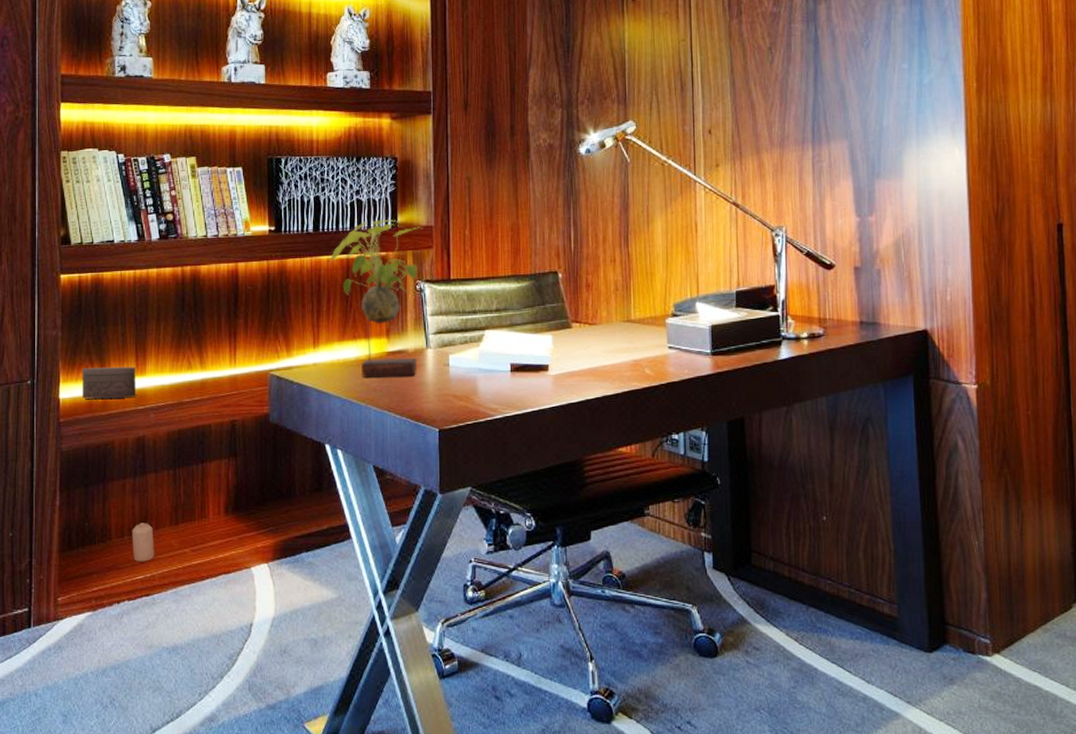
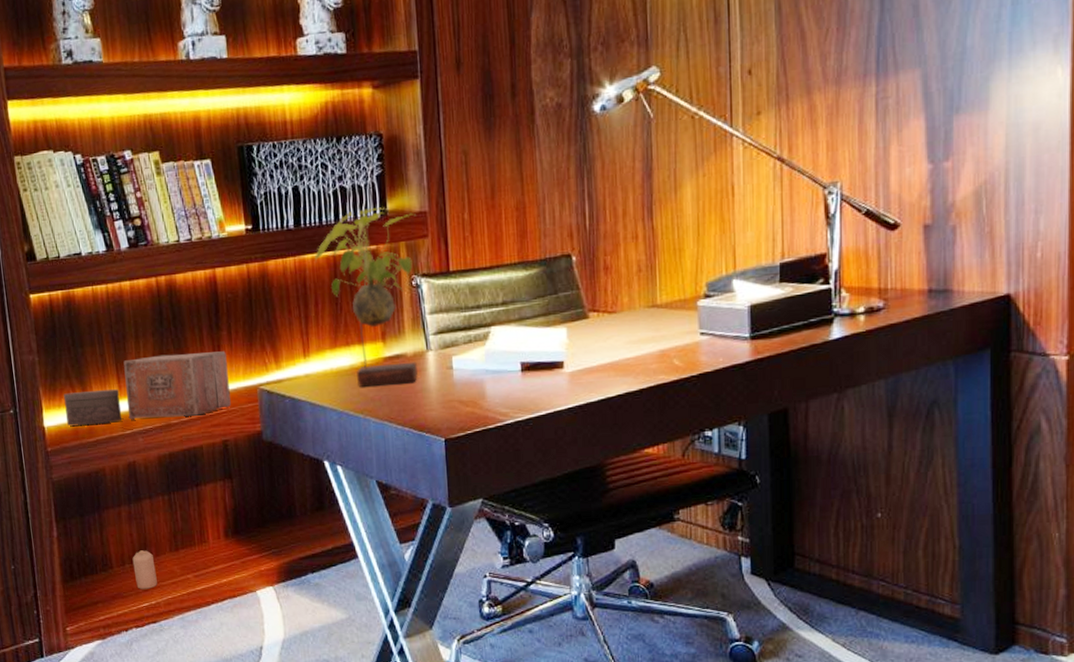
decorative box: none [142,337,243,397] -> present [123,351,231,420]

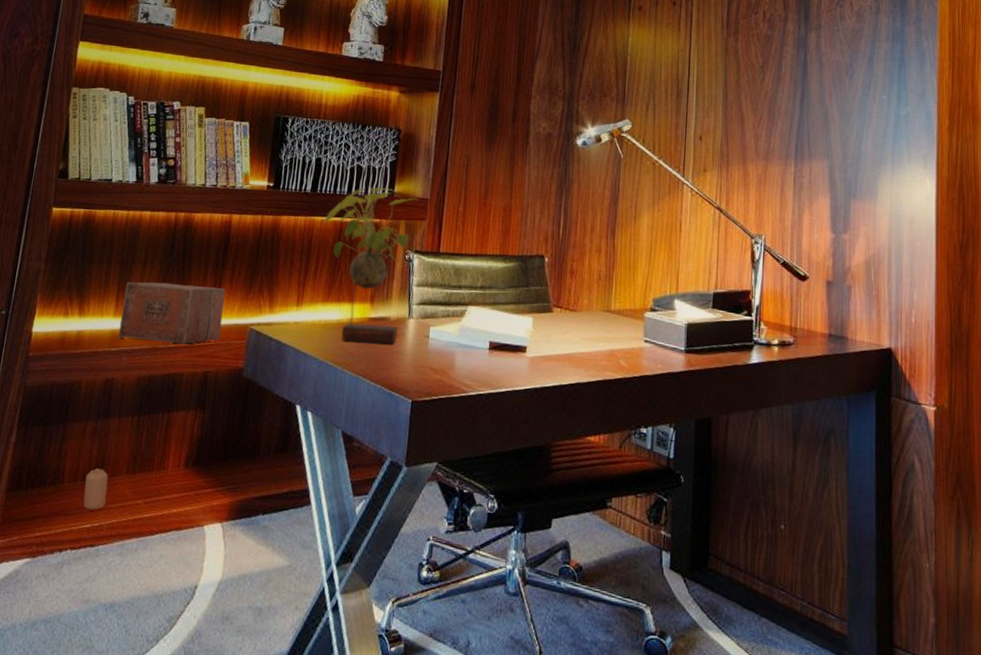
decorative box: present [64,389,123,427] -> none [56,303,116,339]

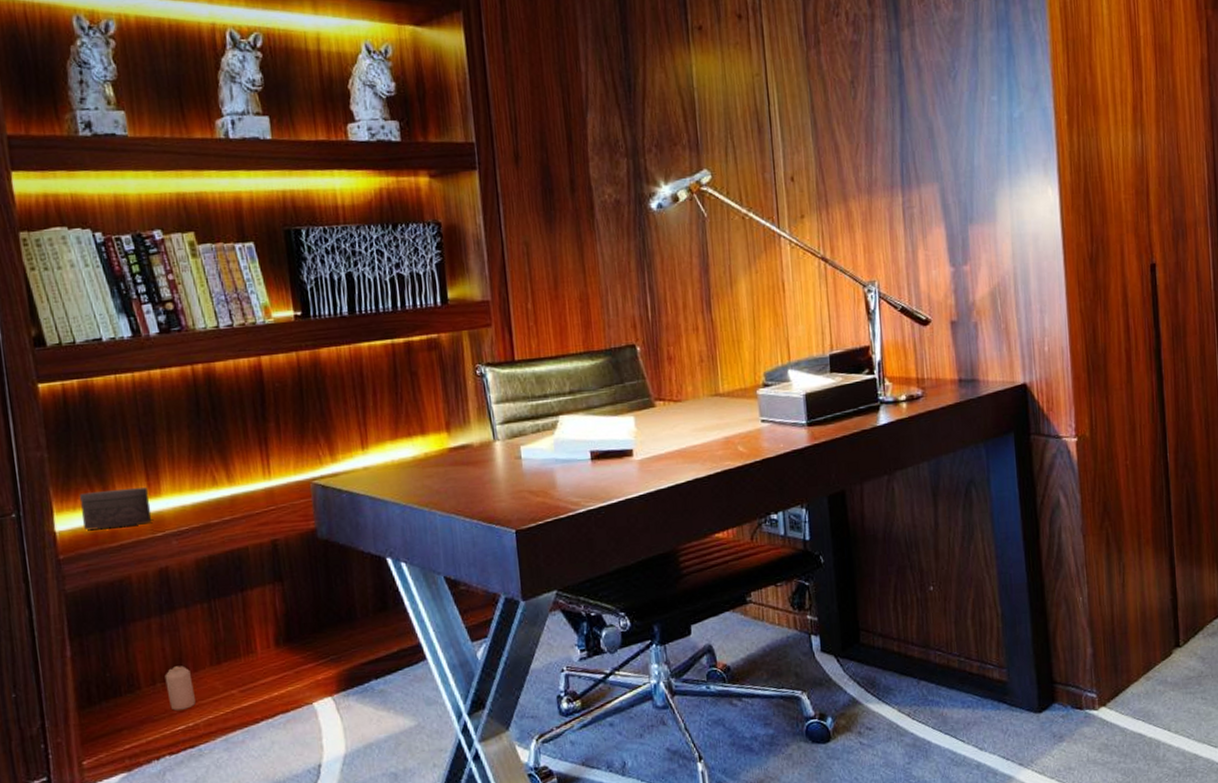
decorative box: none [56,303,116,339] -> present [80,487,152,531]
decorative box: present [118,282,226,344] -> none [153,444,281,521]
plant: present [324,187,418,344] -> none [371,295,485,479]

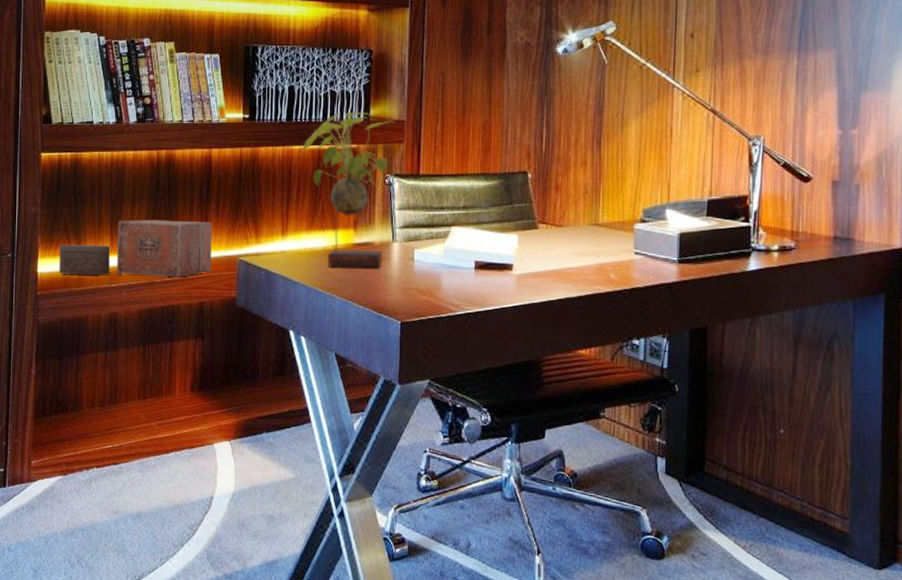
decorative box: none [153,444,281,521] -> present [116,219,212,277]
candle: present [164,665,196,711] -> none [102,395,123,432]
plant: none [371,295,485,479] -> present [302,111,395,268]

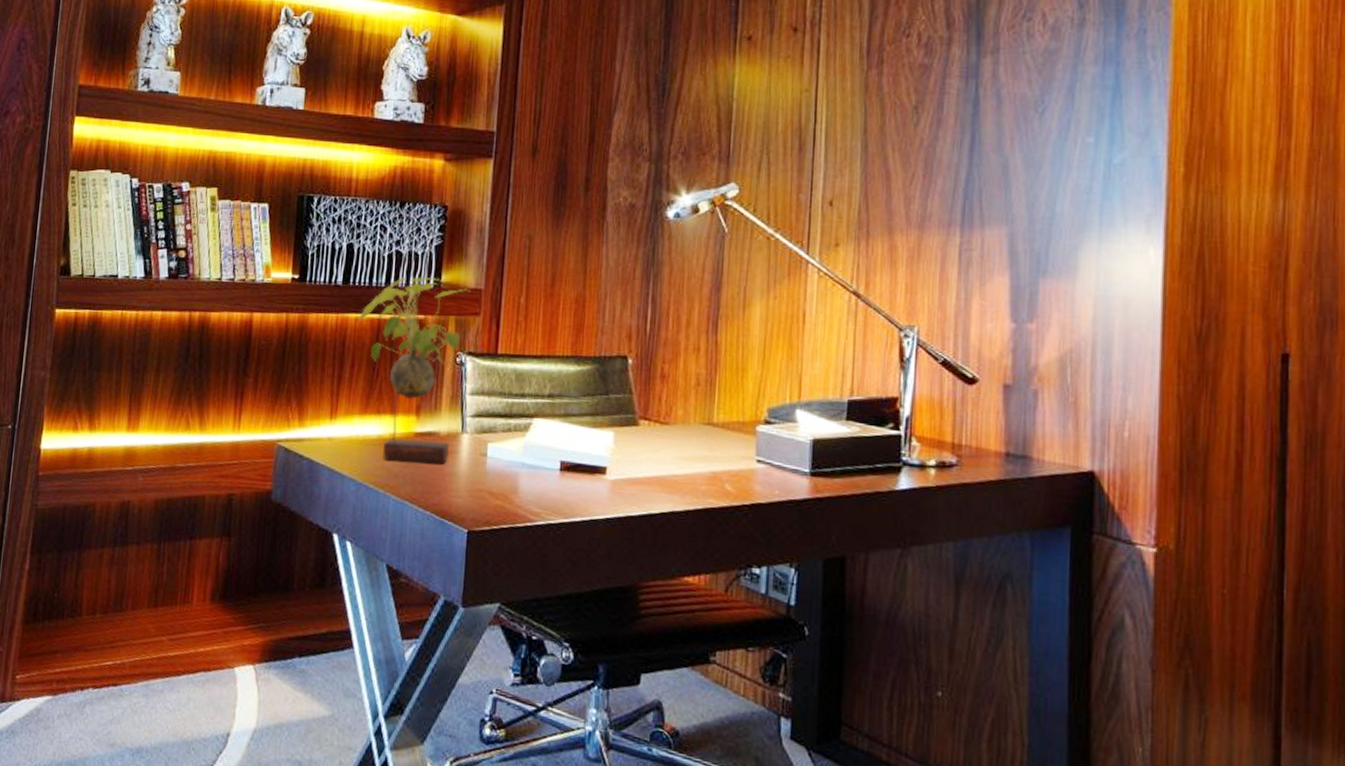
decorative box: present [59,244,111,276] -> none [66,416,128,456]
decorative box: present [116,219,212,277] -> none [132,392,249,463]

